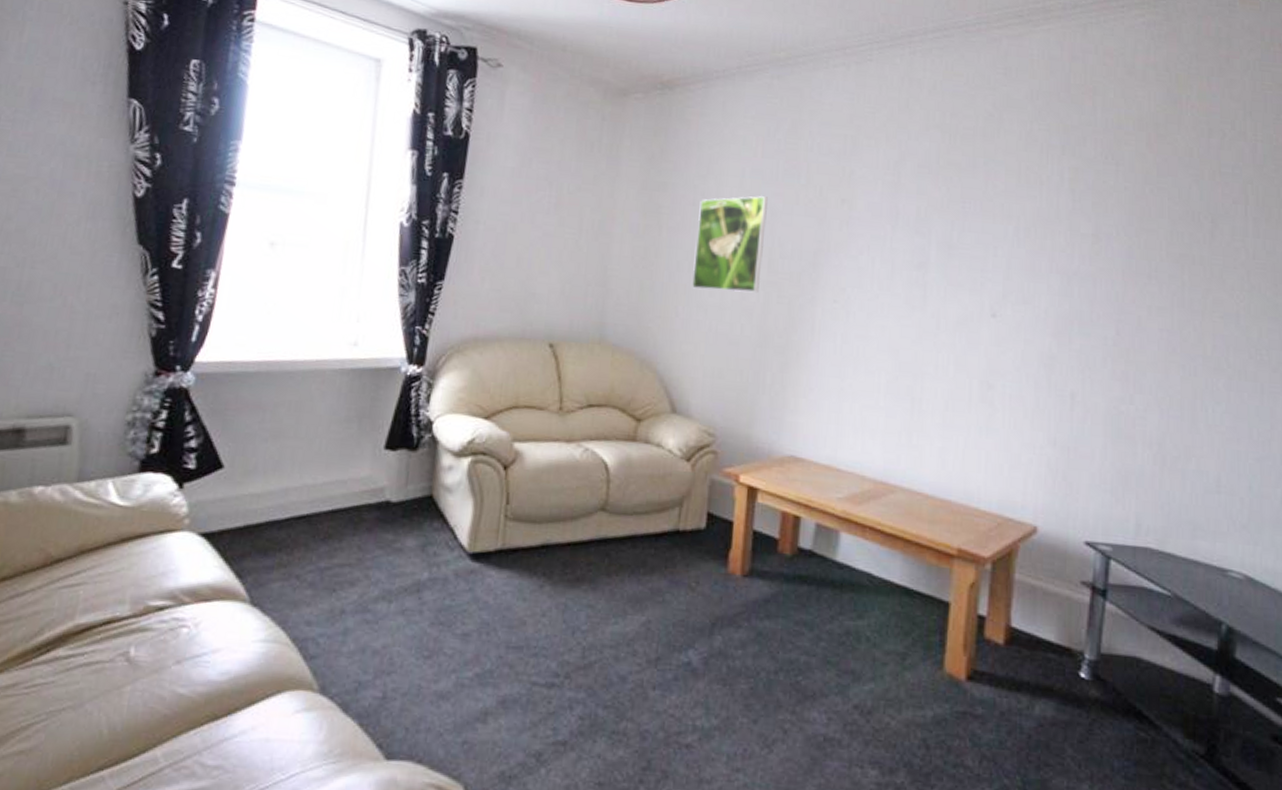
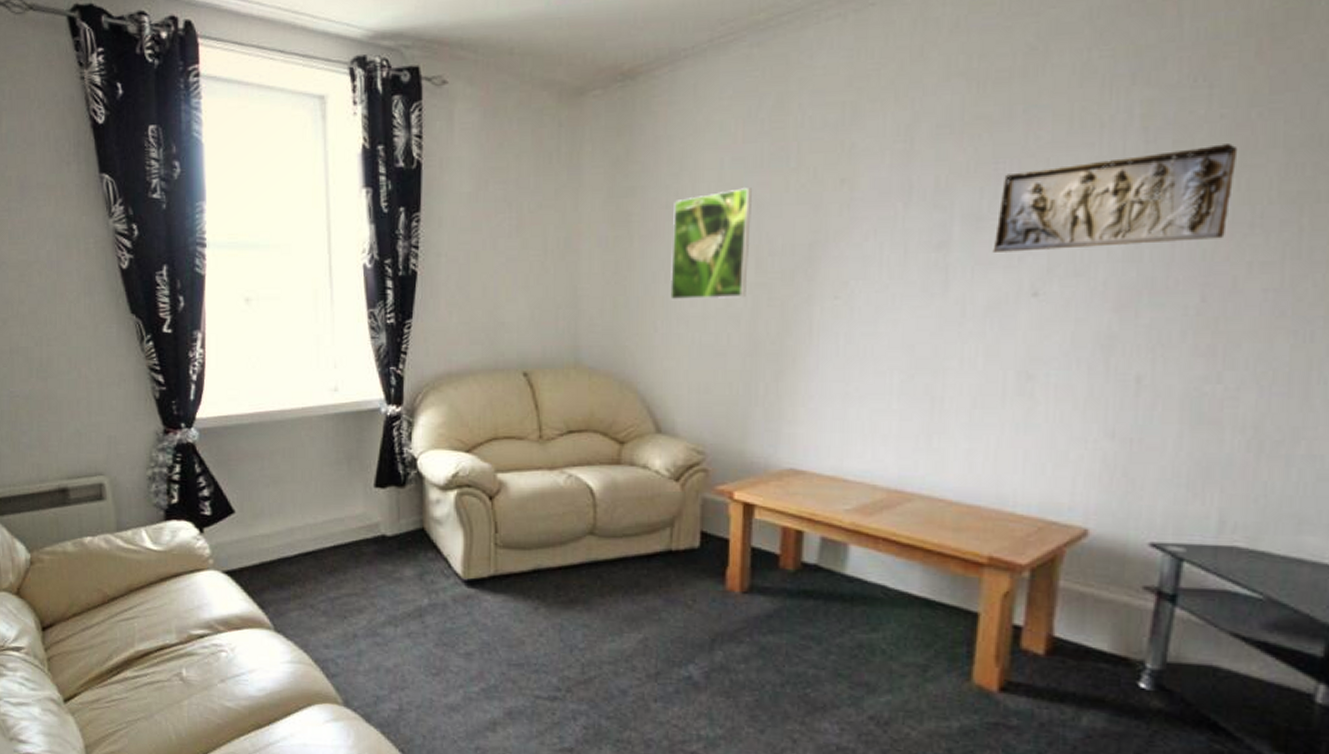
relief sculpture: none [961,209,1138,285] -> present [992,144,1238,252]

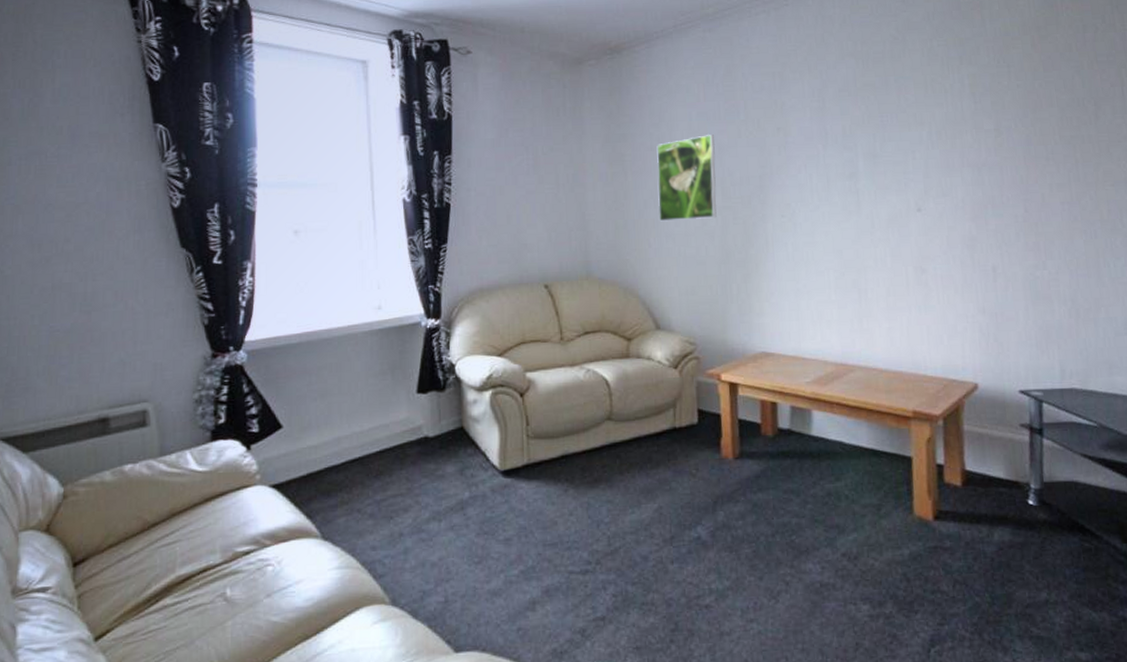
relief sculpture: present [992,144,1238,252] -> none [887,104,1032,180]

